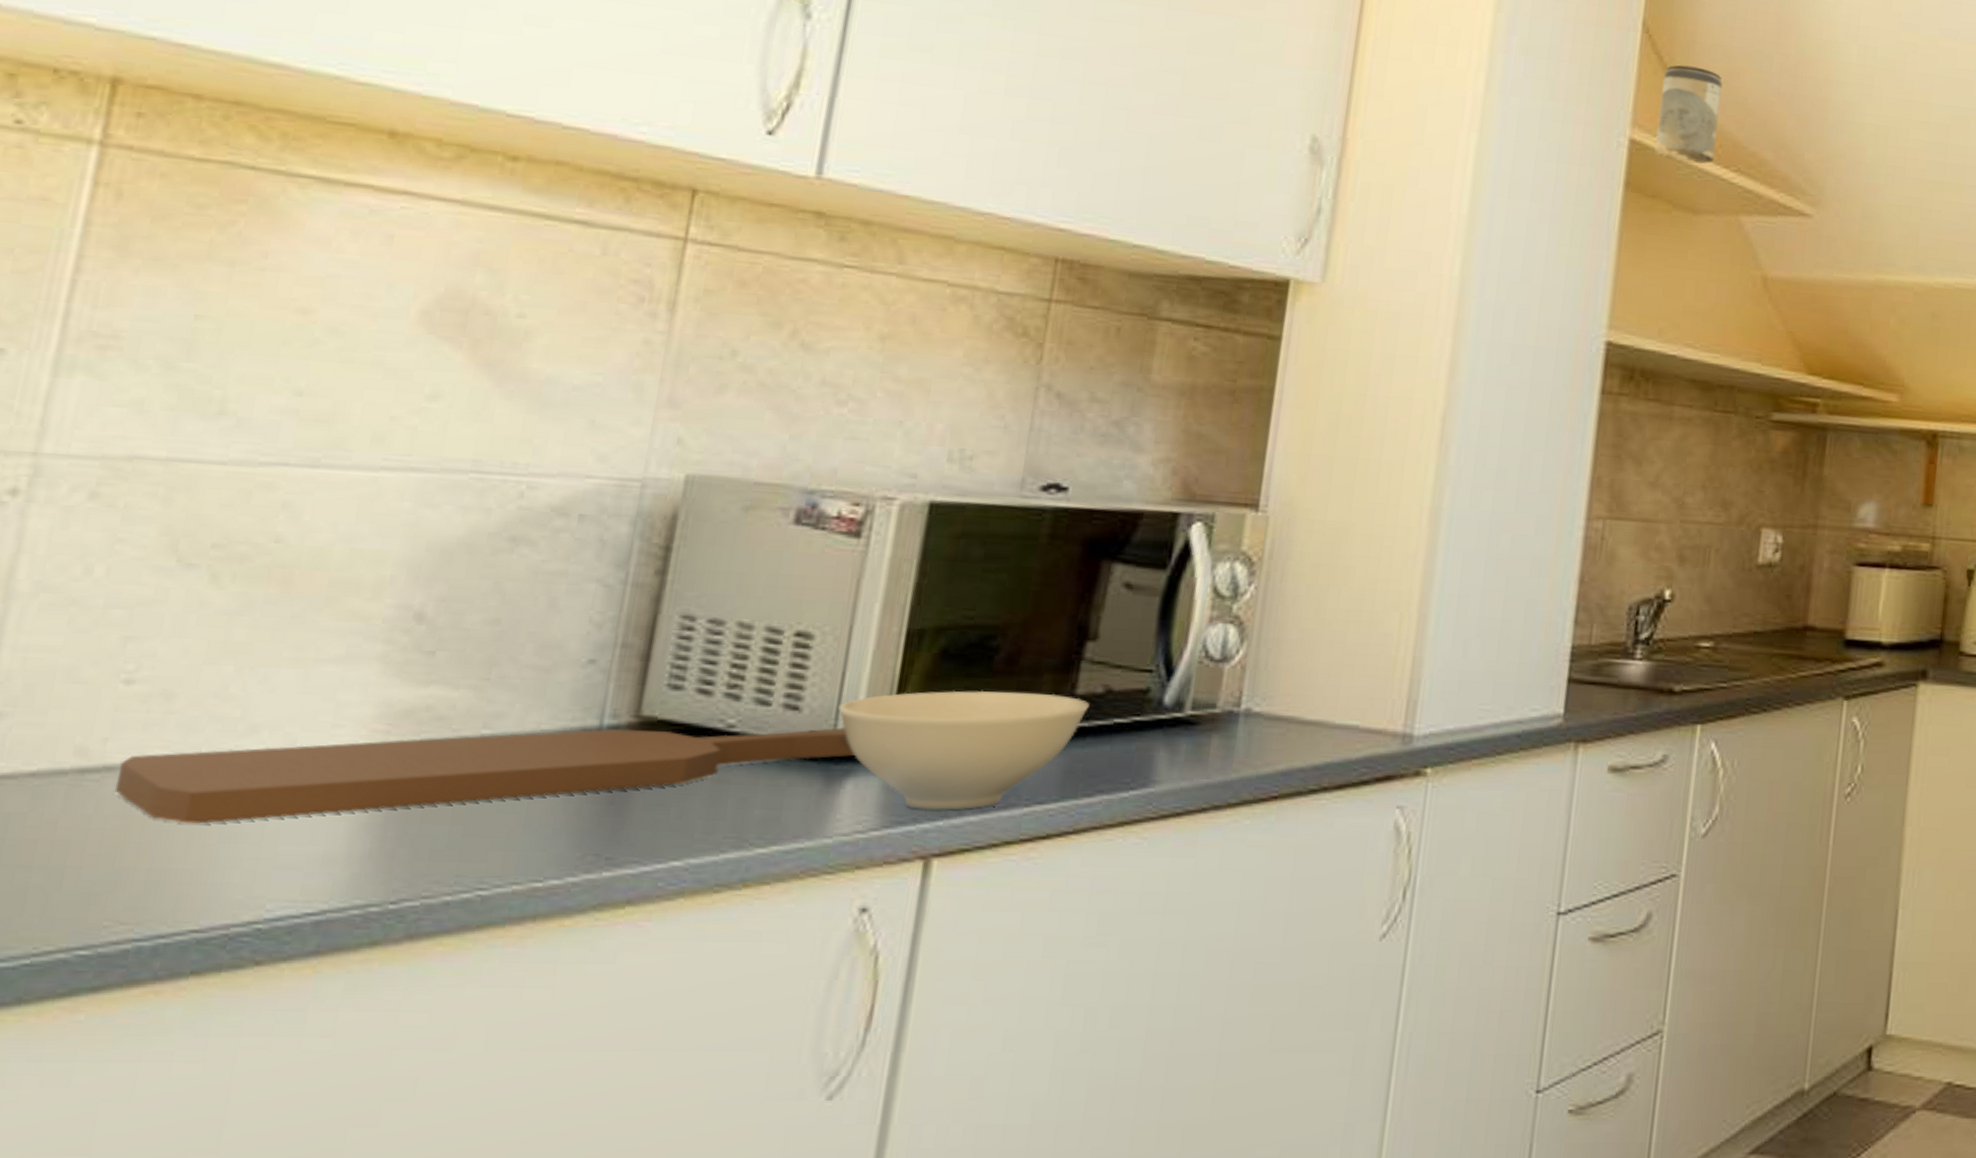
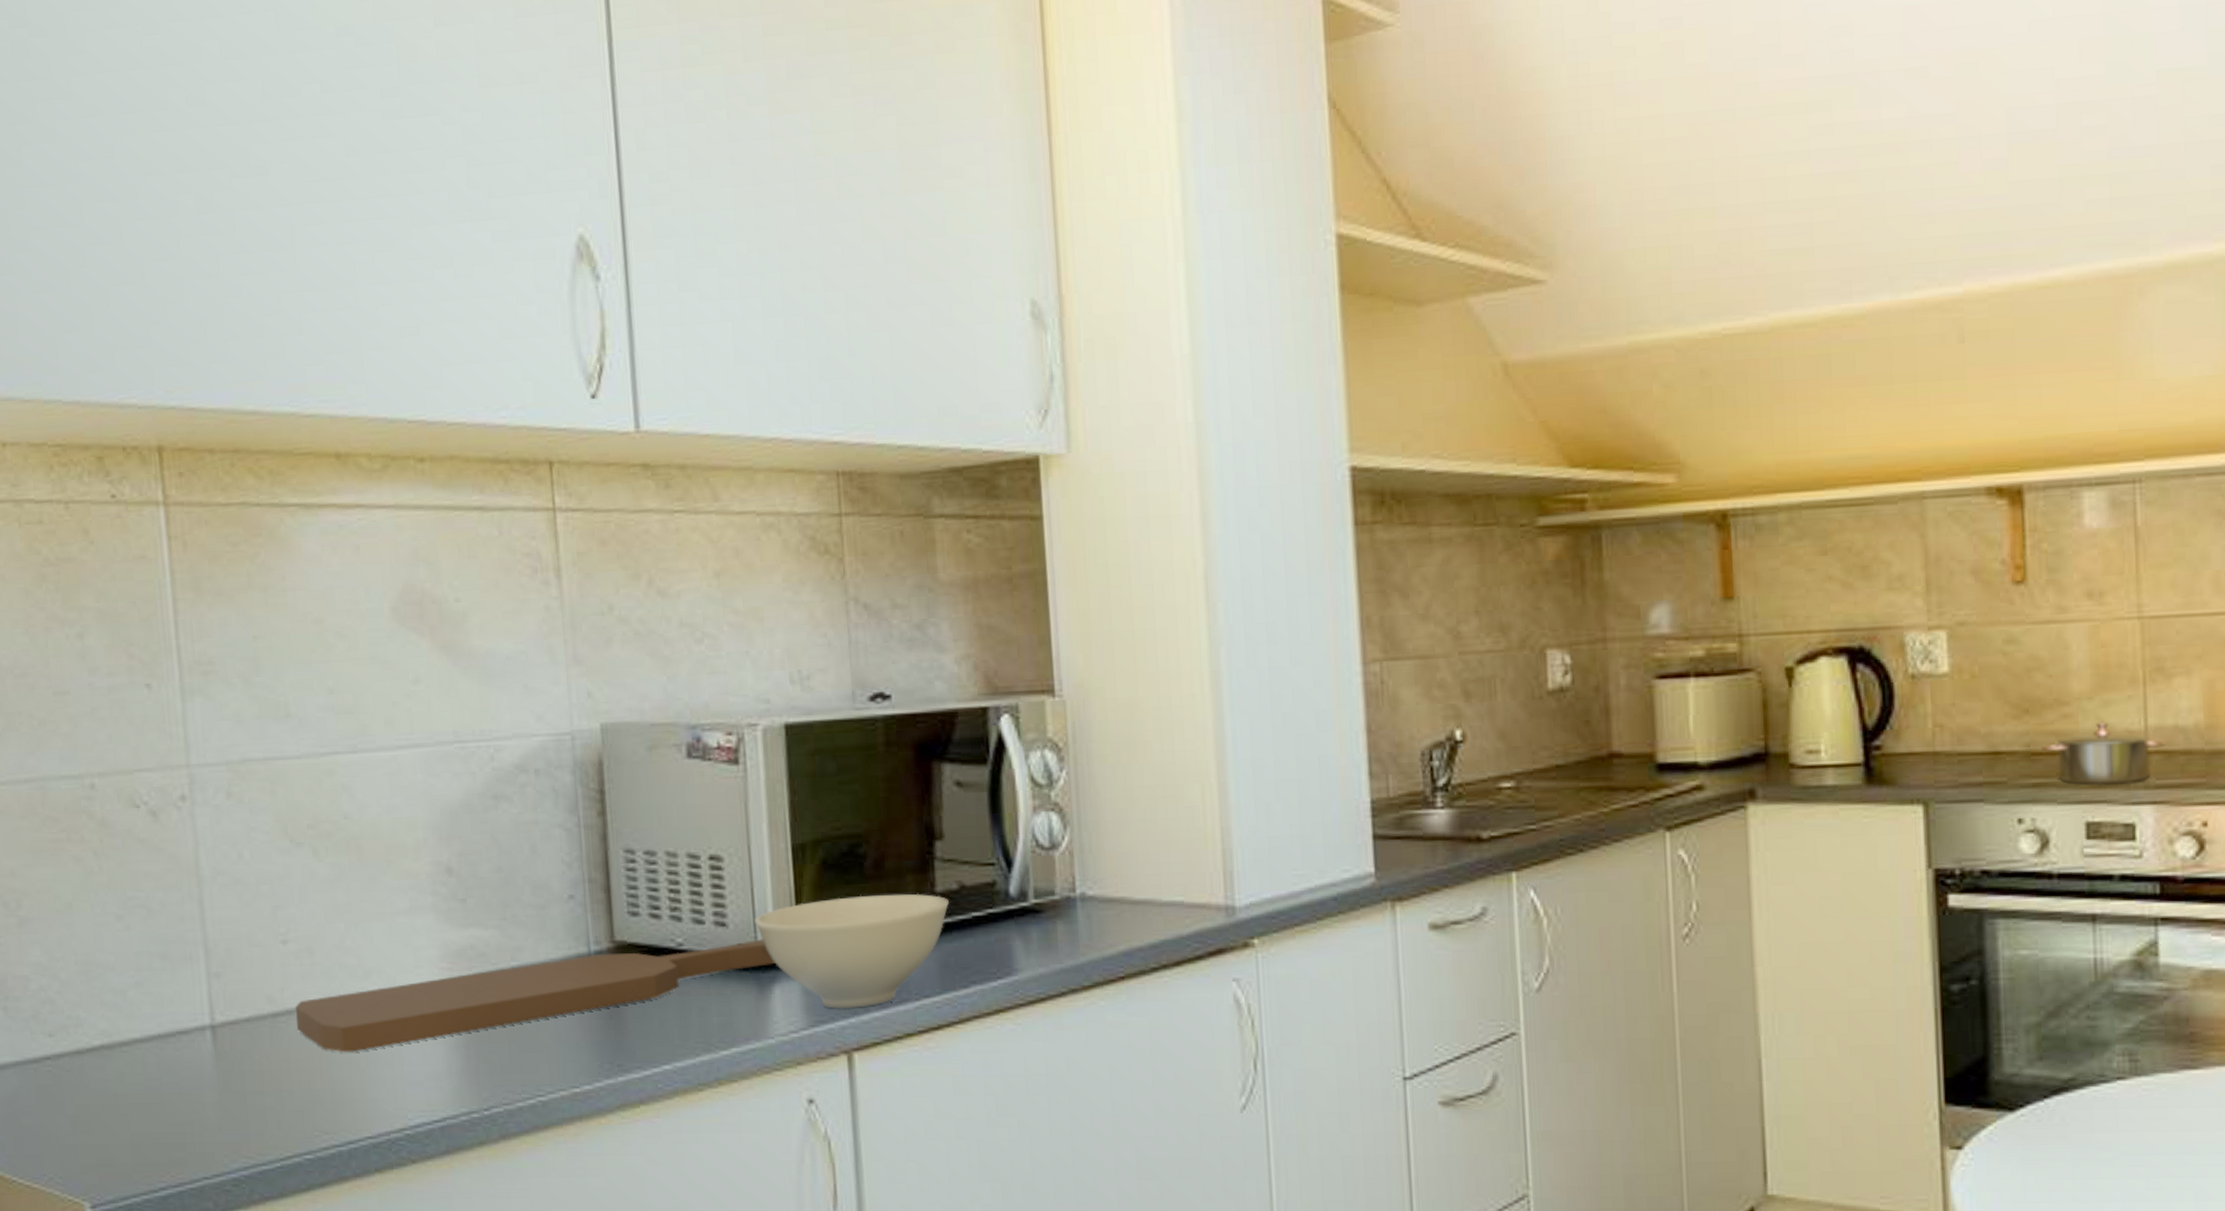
jar: present [1654,65,1722,164] -> none [1359,134,1428,249]

